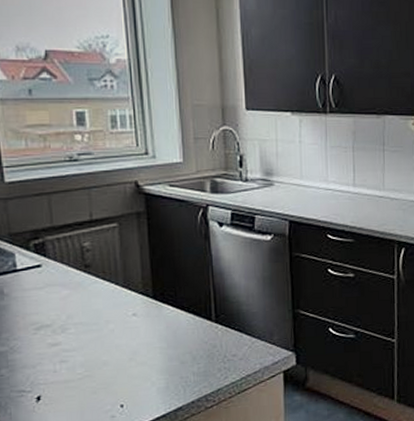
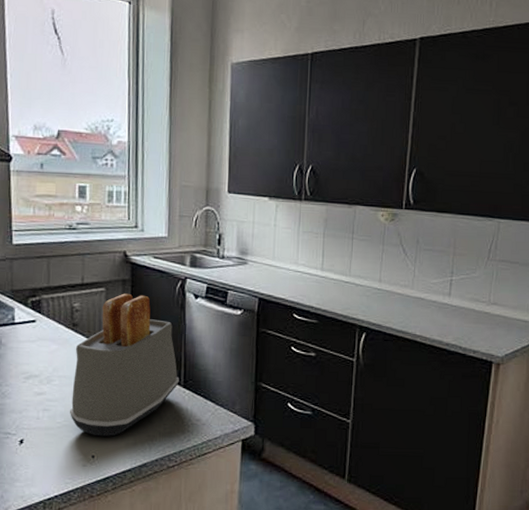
toaster: none [90,227,210,384] -> present [70,293,179,437]

